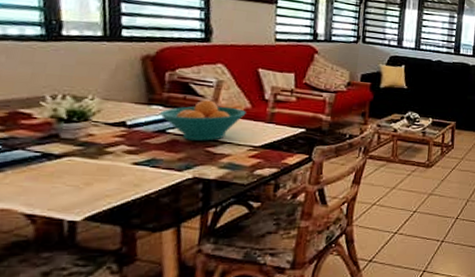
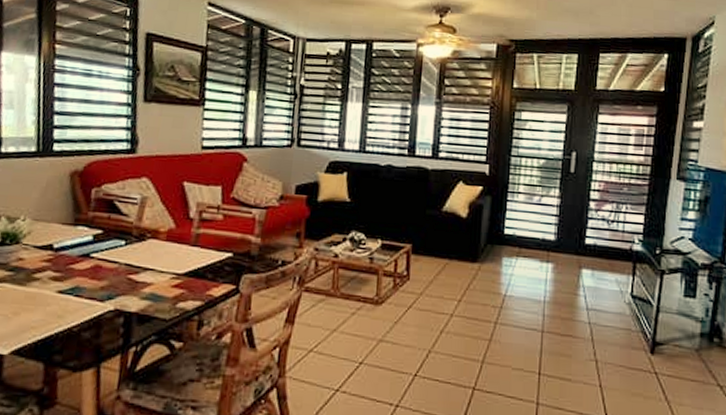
fruit bowl: present [160,100,246,141] -> none [85,219,170,267]

